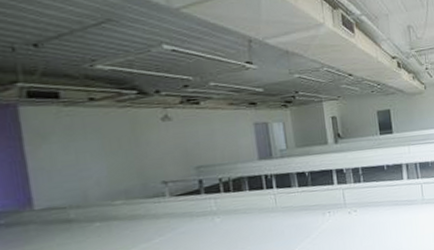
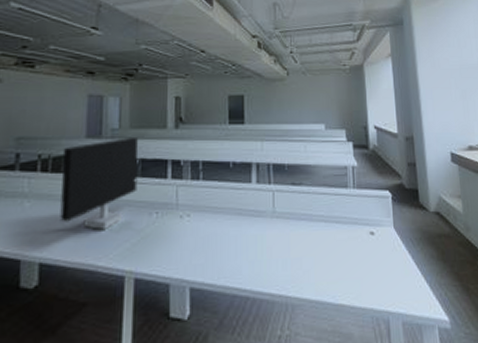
monitor: none [240,154,310,232] -> present [60,136,139,230]

